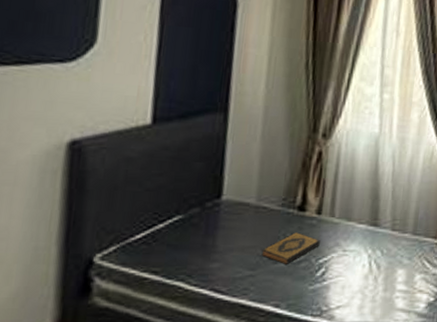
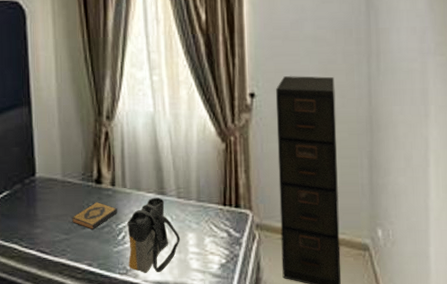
tote bag: none [324,229,389,315] -> present [127,197,181,274]

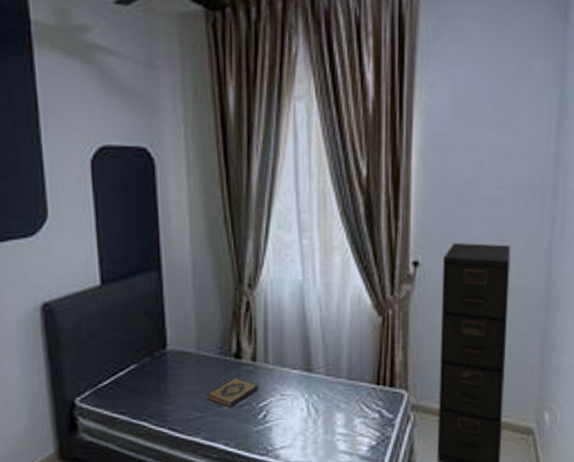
tote bag: present [127,197,181,274] -> none [269,374,328,455]

